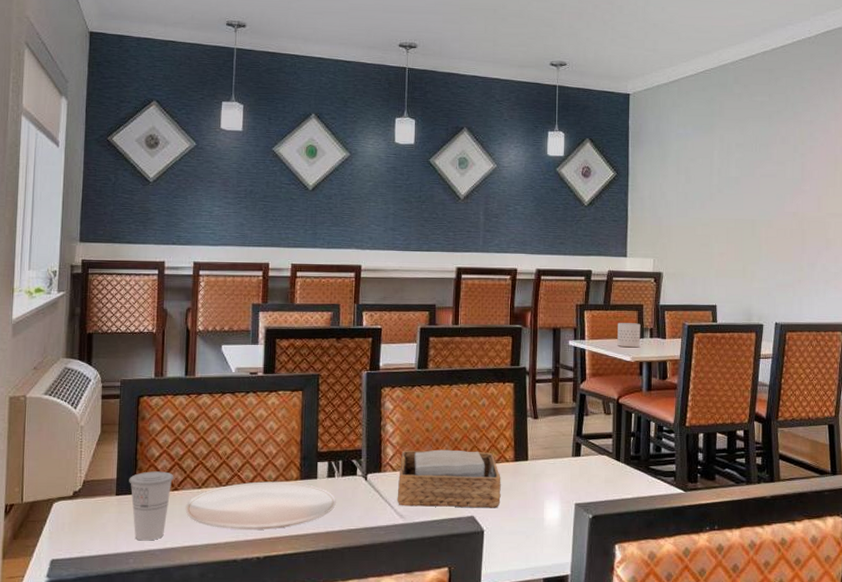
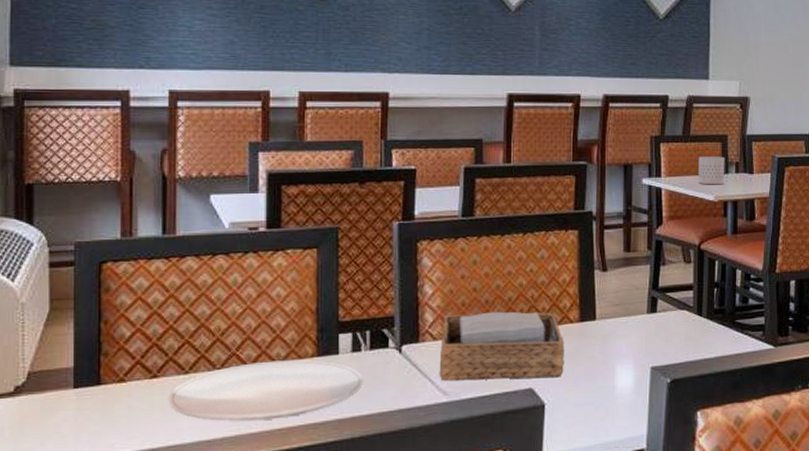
cup: present [129,471,174,541] -> none [91,355,152,443]

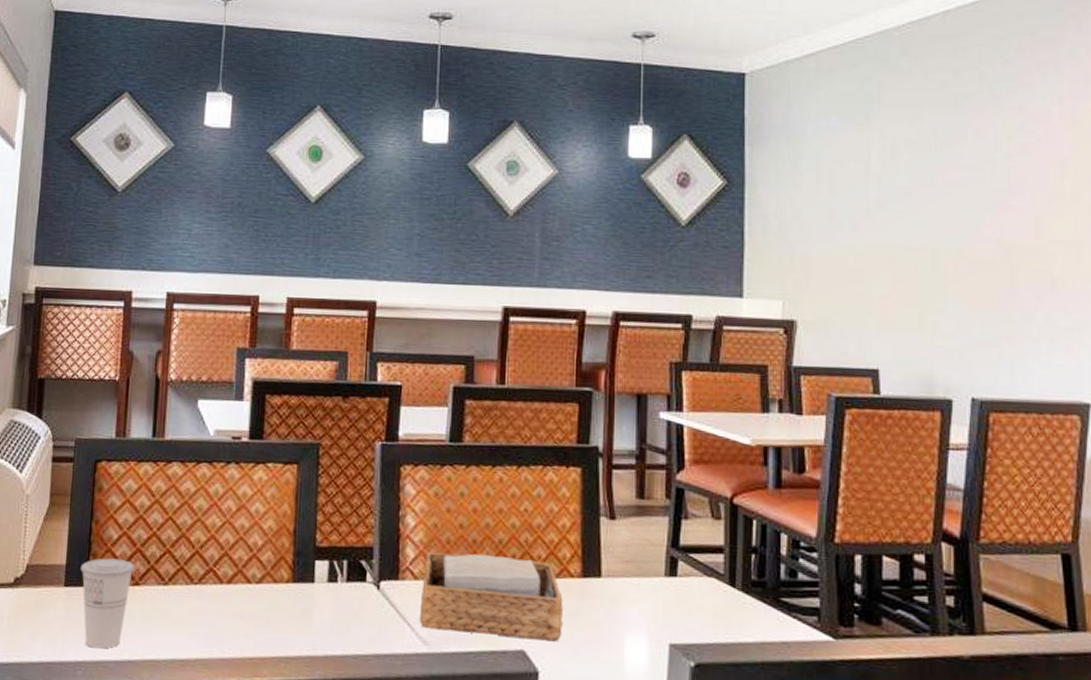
cup: none [91,355,152,443] -> present [80,558,135,649]
plate: present [168,359,363,422] -> none [147,581,339,647]
mug: present [698,156,725,185] -> none [730,389,765,426]

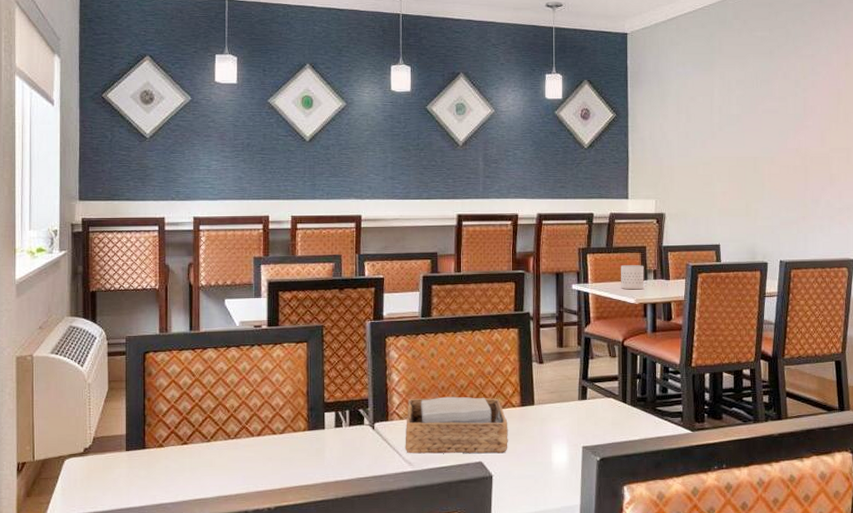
cup: present [80,558,135,649] -> none [138,426,183,495]
mug: none [730,389,765,426] -> present [621,265,645,290]

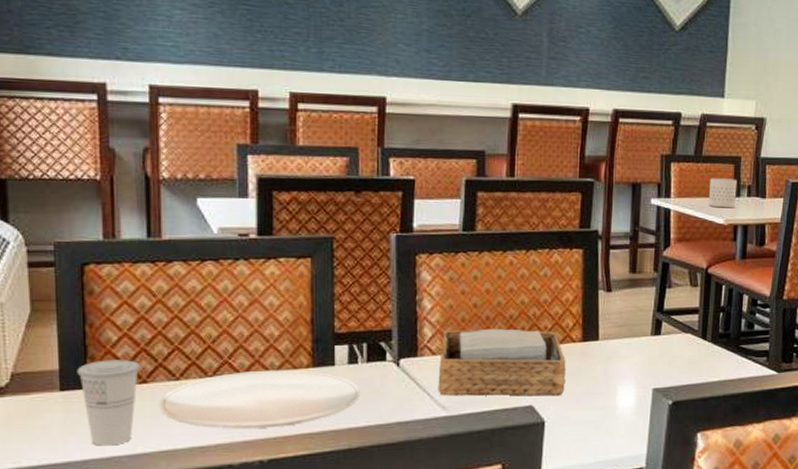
cup: none [138,426,183,495] -> present [77,360,141,446]
plate: none [195,433,344,482] -> present [159,370,360,430]

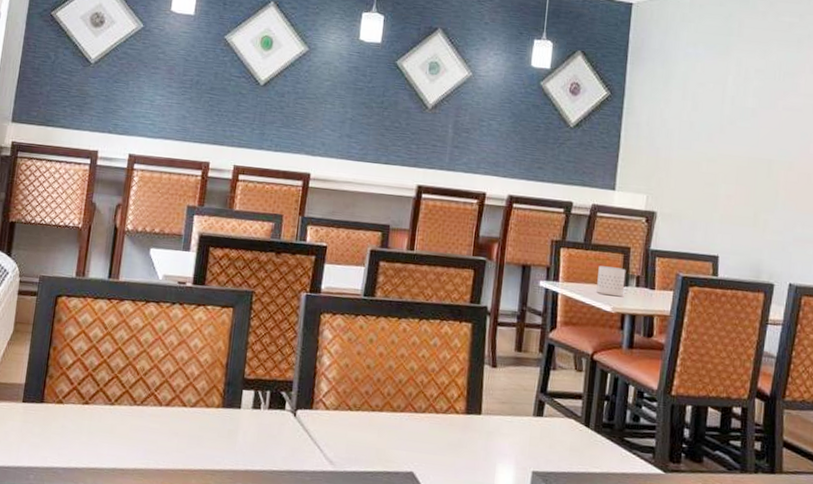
cup: present [77,360,141,446] -> none [37,379,86,457]
plate: present [159,370,360,430] -> none [94,404,260,460]
napkin holder: present [438,328,566,397] -> none [327,387,449,466]

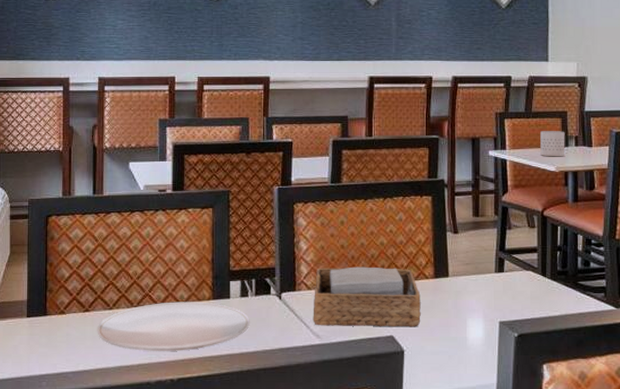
plate: none [94,404,260,460] -> present [97,302,250,352]
napkin holder: none [327,387,449,466] -> present [313,266,421,327]

